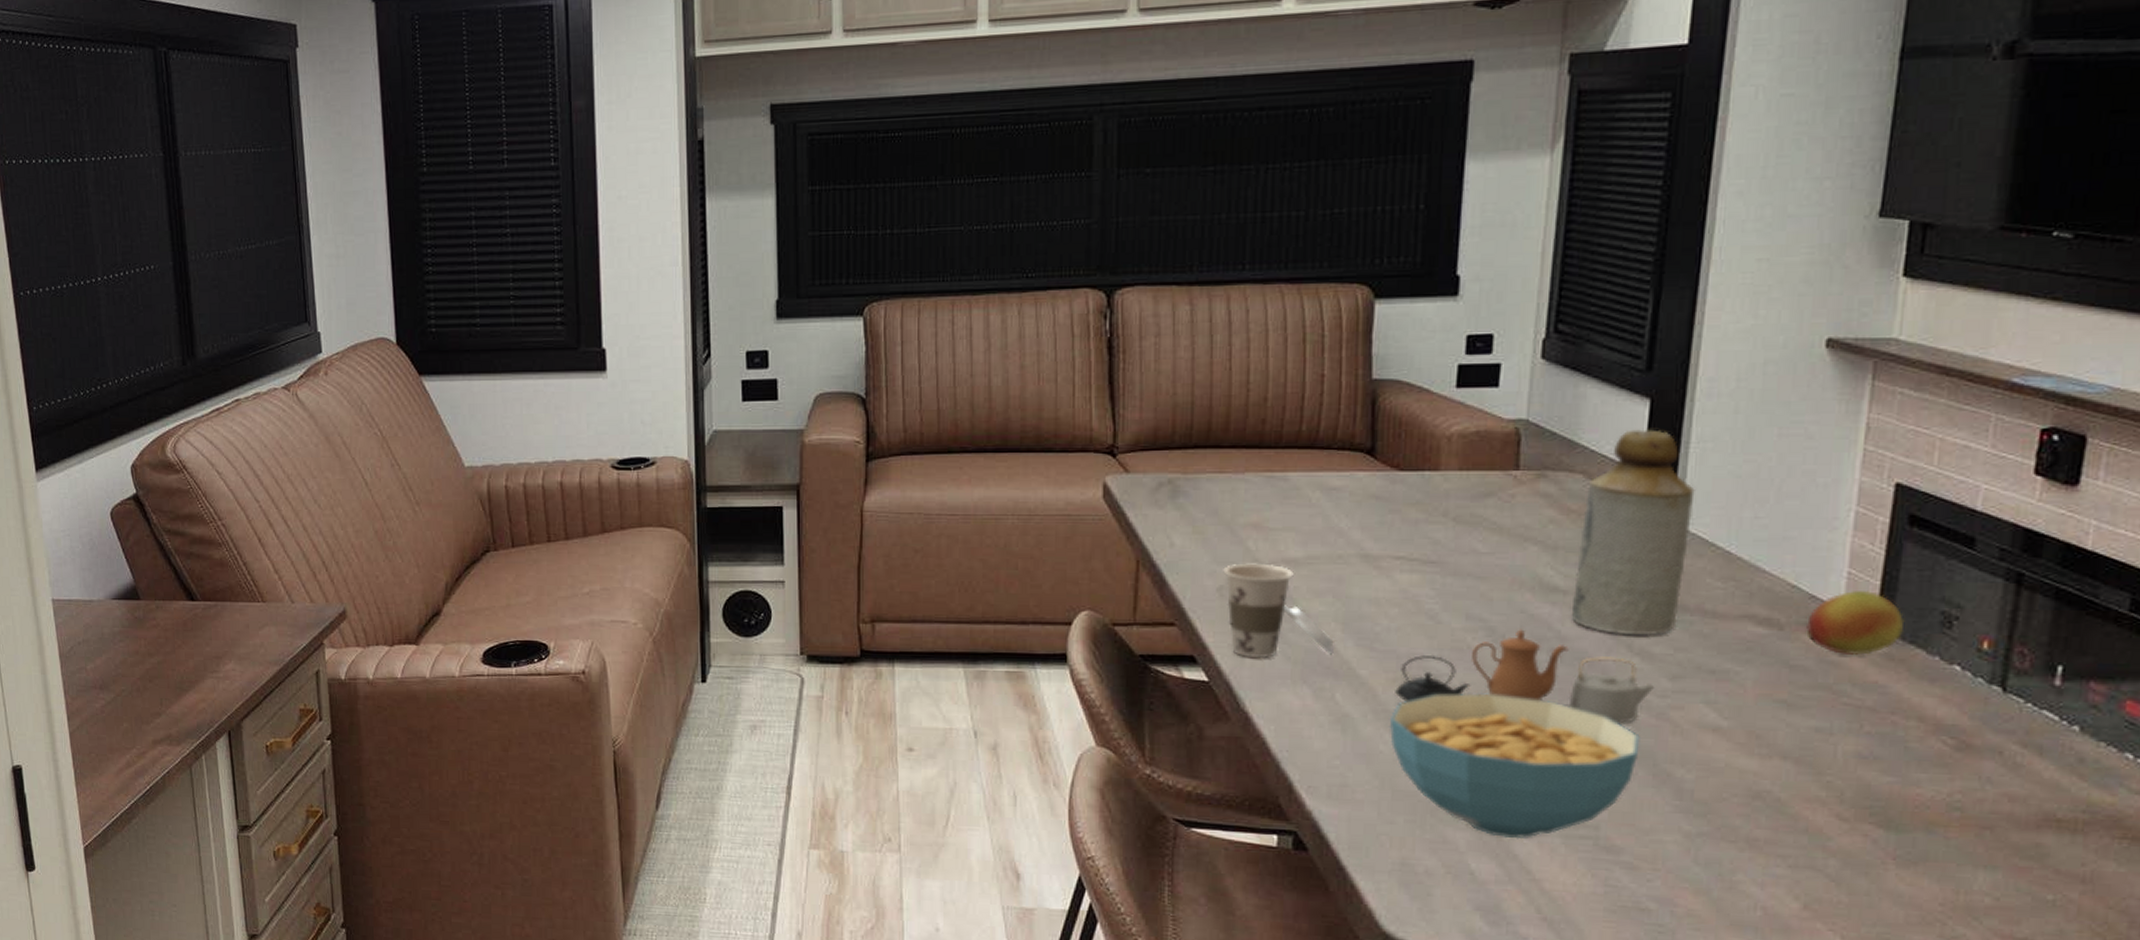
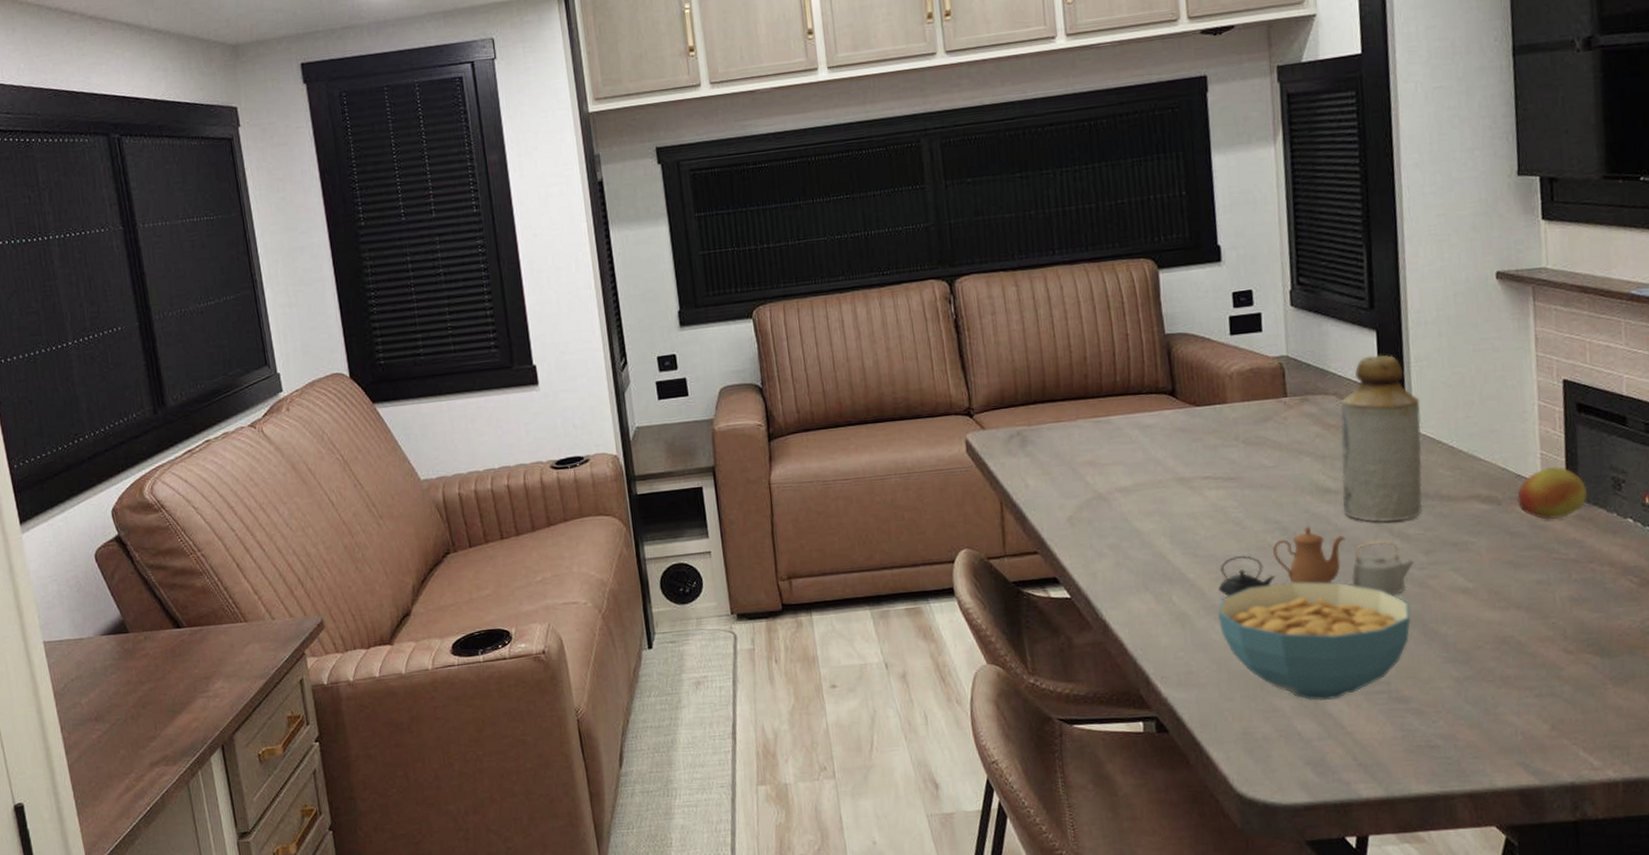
cup: present [1223,563,1334,659] -> none [1070,494,1166,574]

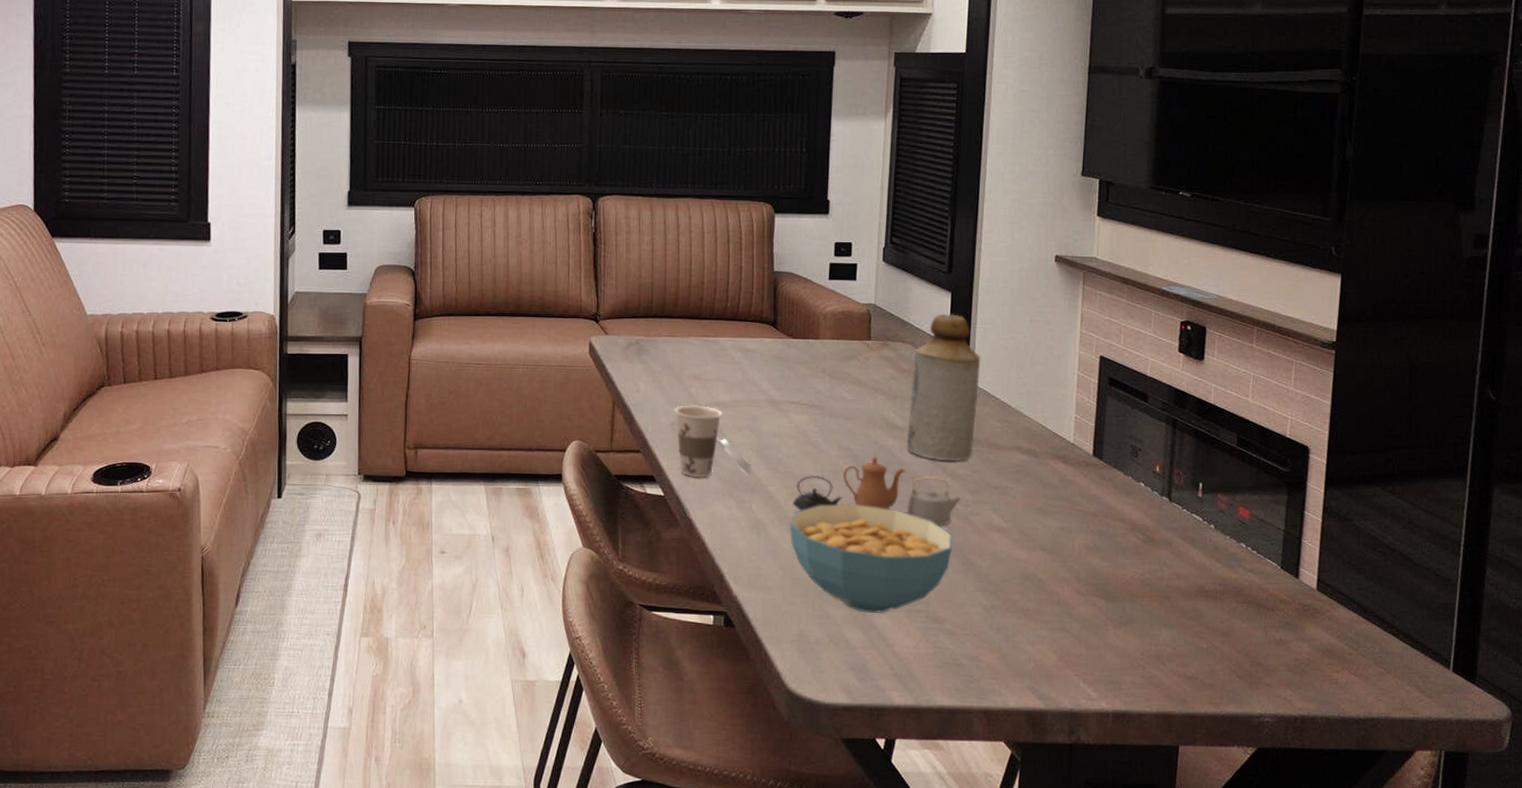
cup: none [1070,494,1166,574] -> present [674,405,751,478]
fruit: present [1517,467,1588,519] -> none [1052,430,1110,475]

